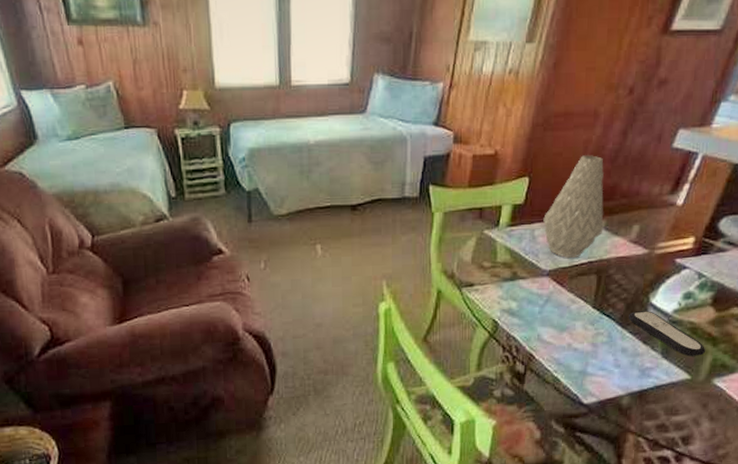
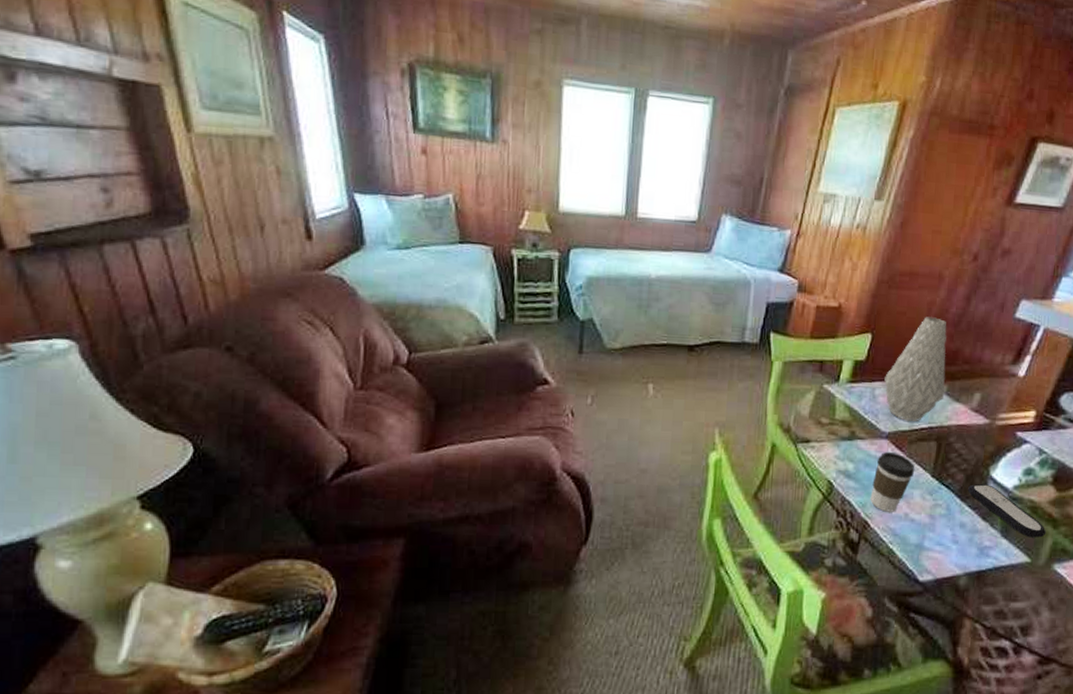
coffee cup: none [534,288,577,344] -> present [870,451,915,512]

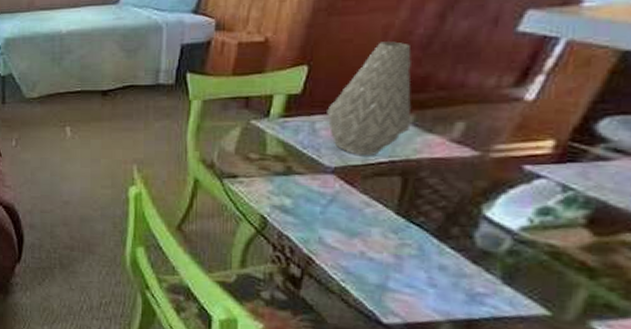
coffee cup: present [870,451,915,512] -> none [314,187,372,250]
remote control: present [968,484,1046,538] -> none [449,223,577,289]

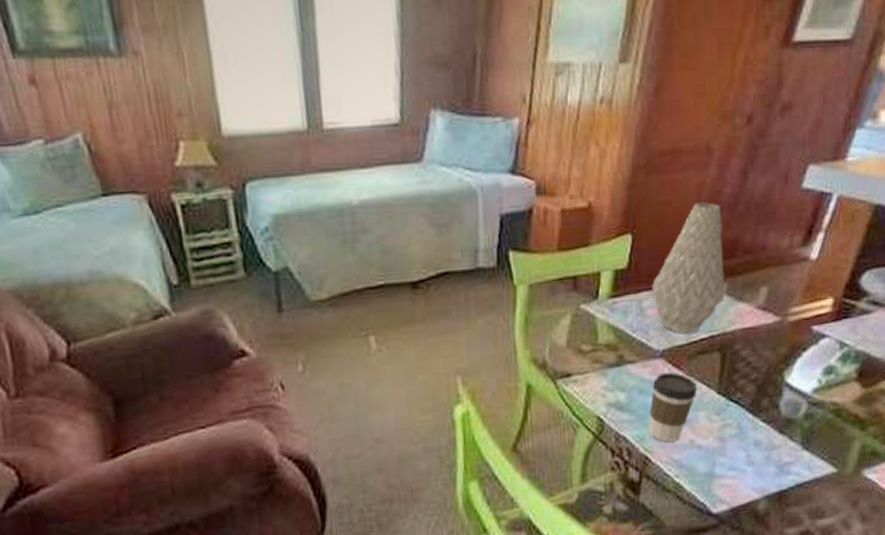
coffee cup: none [314,187,372,250] -> present [648,372,698,443]

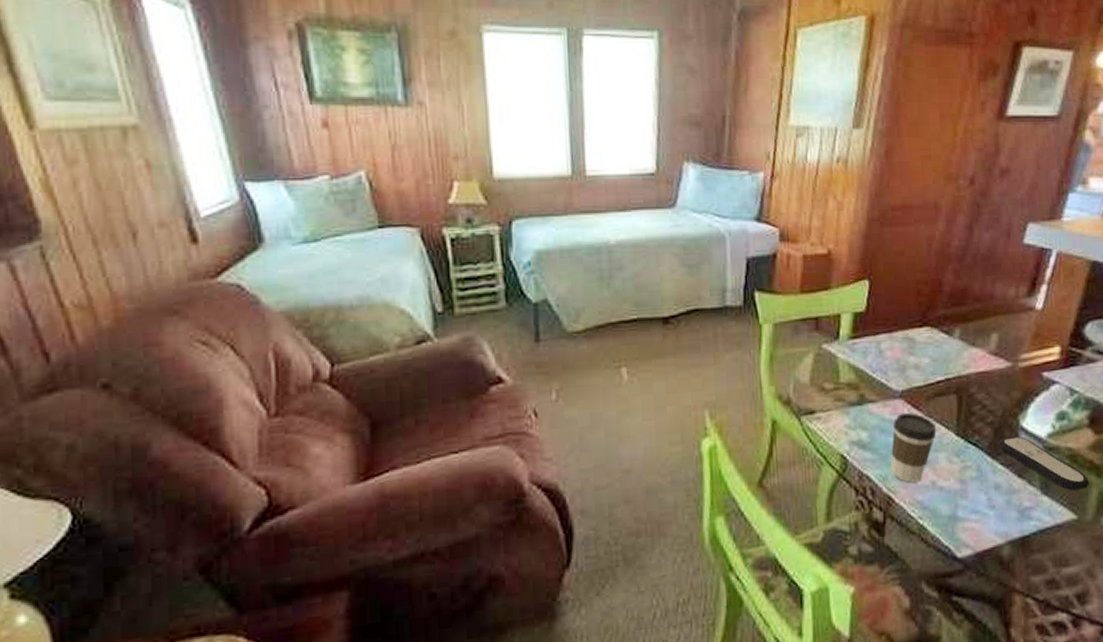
vase: present [652,202,725,333] -> none [889,253,959,375]
remote control: none [761,392,853,445] -> present [998,436,1090,491]

